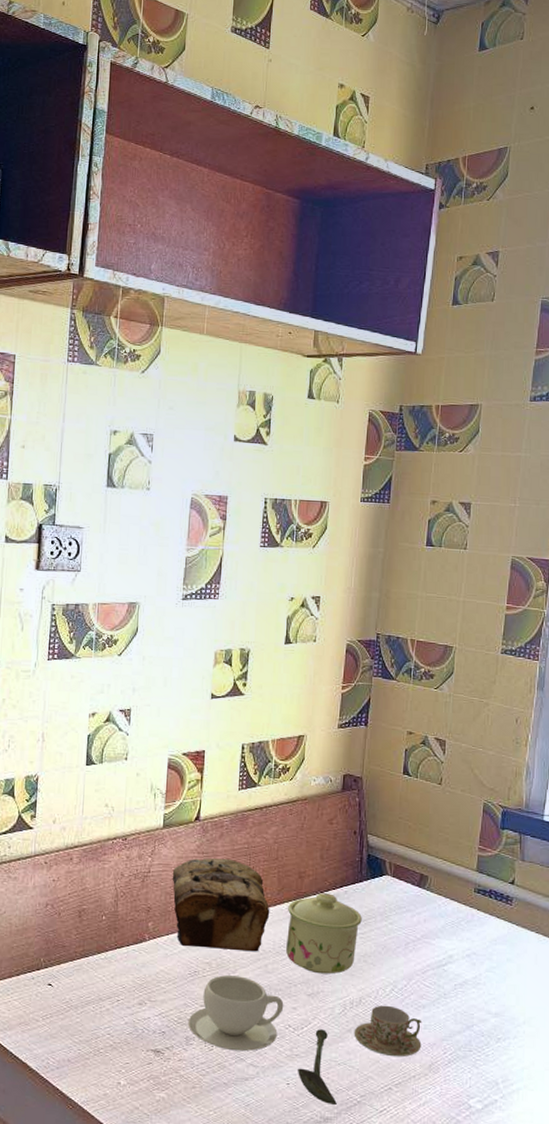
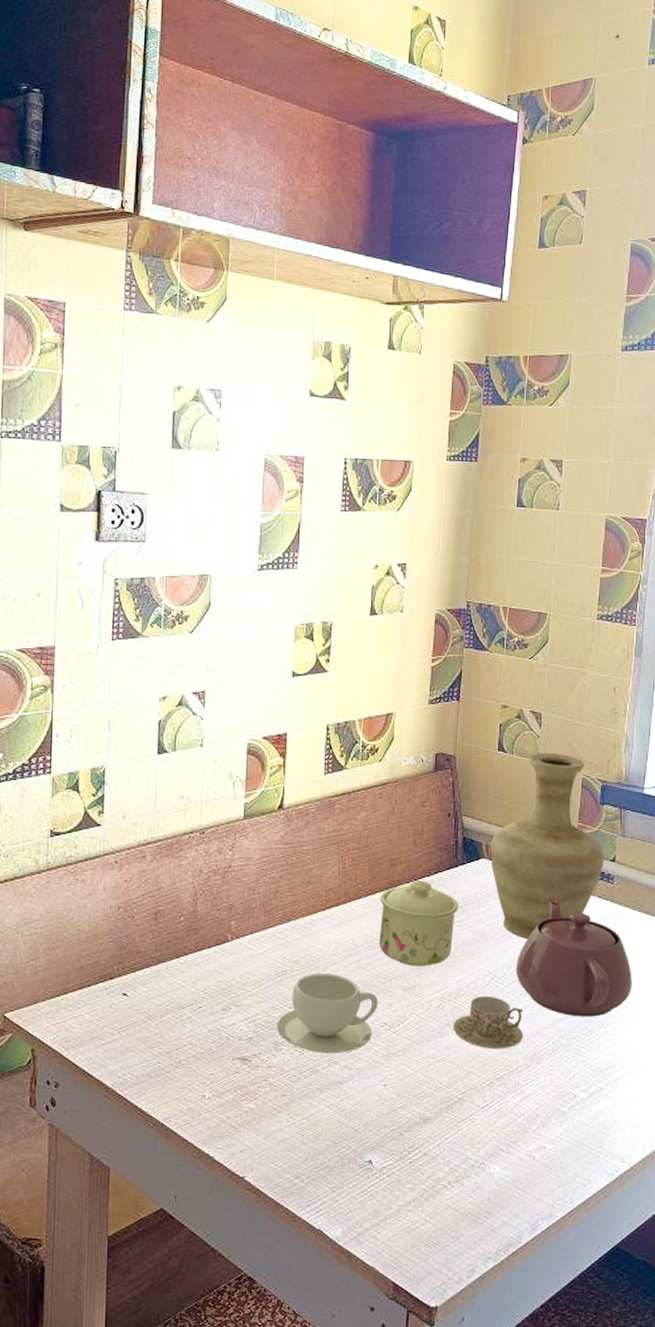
bread loaf: present [172,858,270,952] -> none [255,848,361,947]
soupspoon: present [298,1029,338,1105] -> none [395,1025,438,1104]
vase: none [393,777,504,954] -> present [490,752,604,939]
teapot: none [416,915,529,1032] -> present [516,898,632,1017]

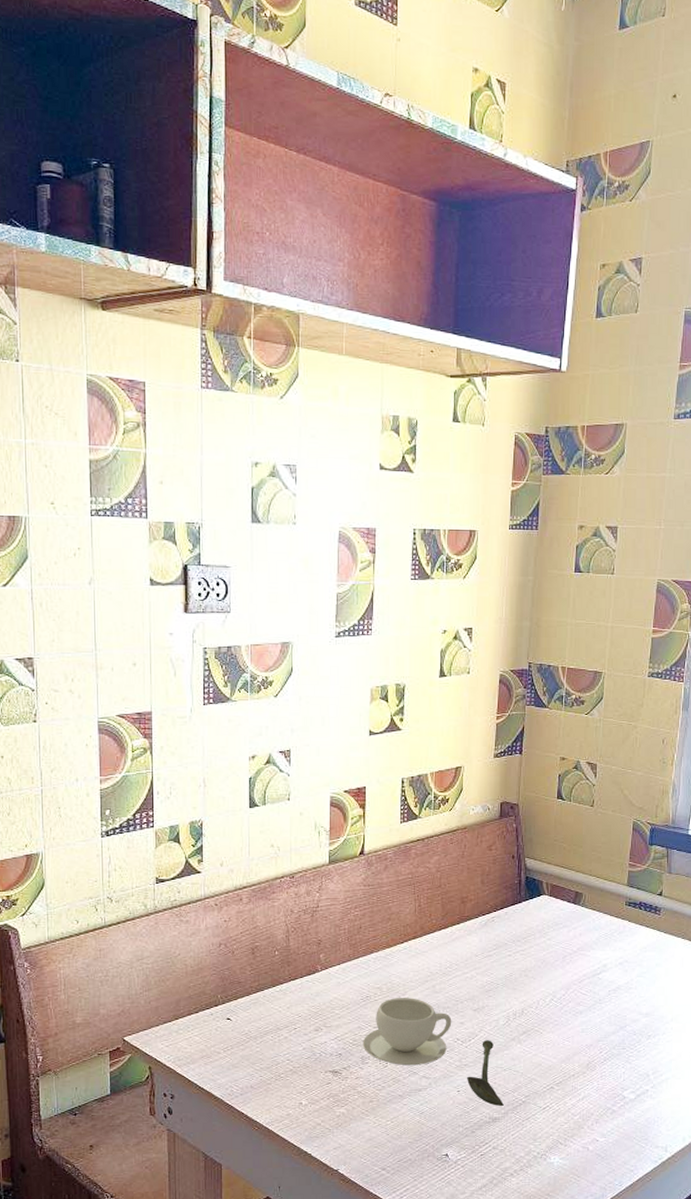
sugar bowl: present [379,881,458,966] -> none [452,915,522,990]
soupspoon: none [395,1025,438,1104] -> present [467,1040,505,1106]
teacup: present [453,995,524,1050] -> none [517,1014,580,1060]
vase: present [490,752,604,939] -> none [550,799,652,964]
teapot: present [516,898,632,1017] -> none [573,928,676,1031]

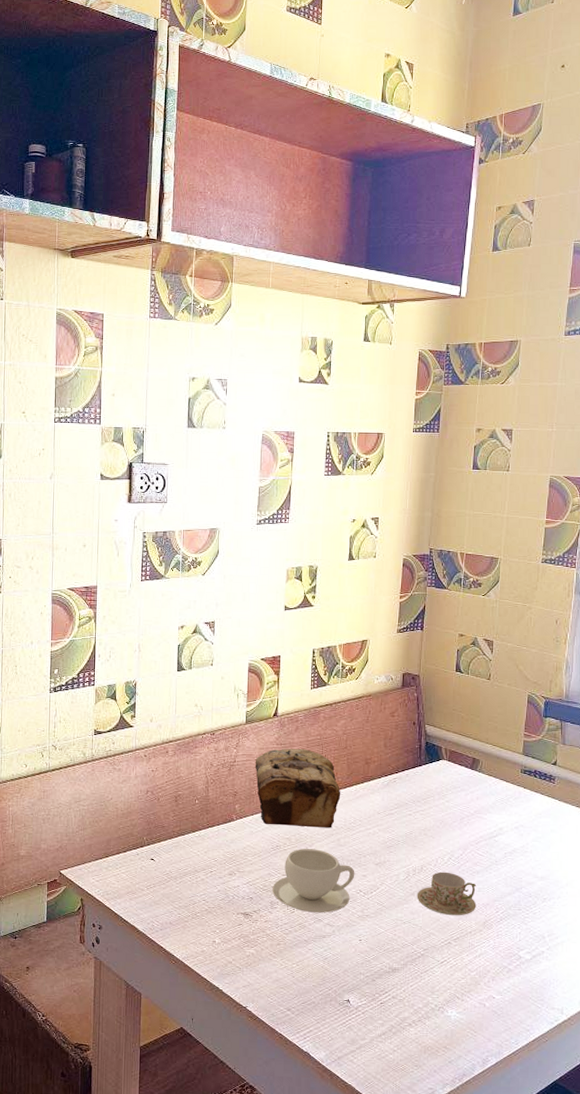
bread loaf: none [340,889,435,975] -> present [255,748,341,828]
soupspoon: present [467,1040,505,1106] -> none [369,893,404,957]
teacup: none [517,1014,580,1060] -> present [417,871,477,916]

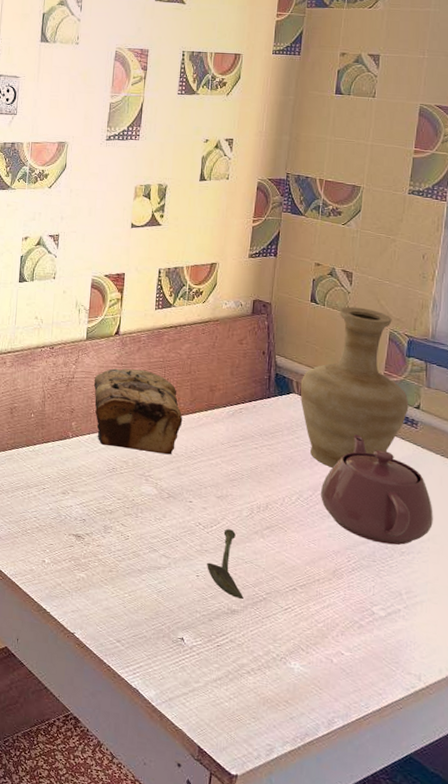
teacup: present [272,849,355,913] -> none [106,473,195,543]
soupspoon: none [369,893,404,957] -> present [207,529,245,599]
teacup: present [417,871,477,916] -> none [260,512,327,562]
vase: none [448,673,547,827] -> present [300,306,409,468]
teapot: none [470,793,571,893] -> present [321,434,433,545]

